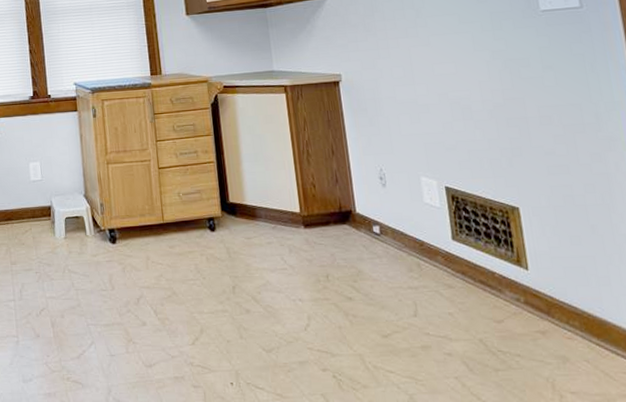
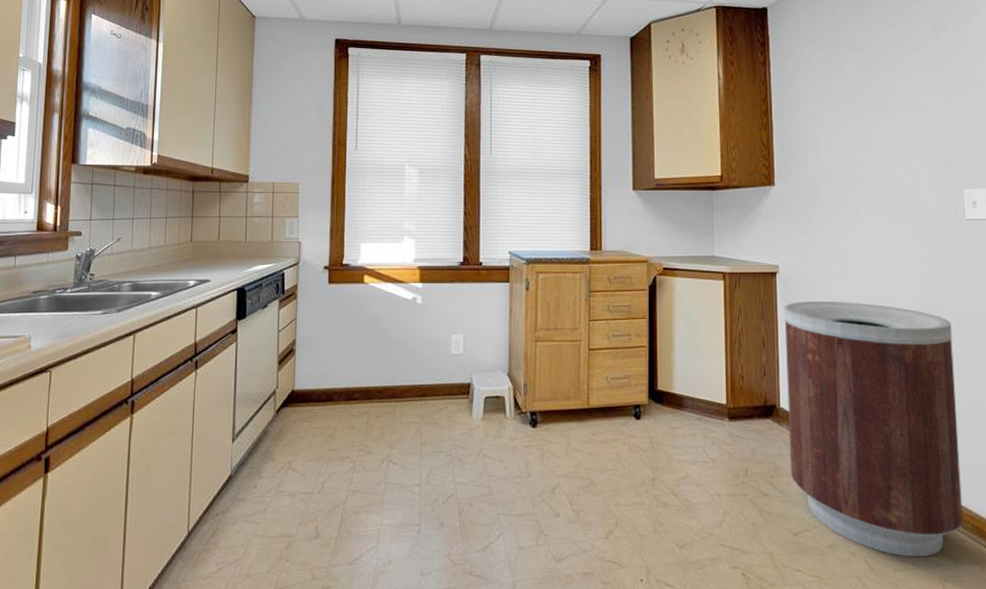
trash can: none [350,104,569,357] -> present [784,300,964,558]

